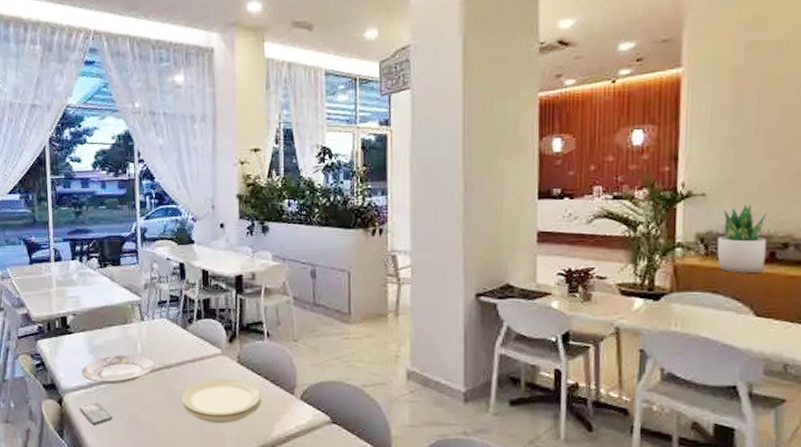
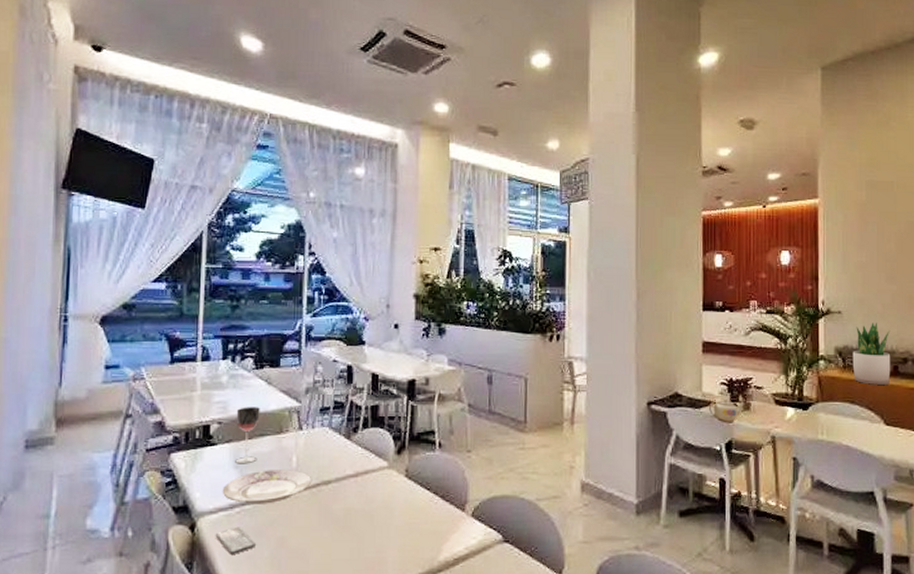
wineglass: none [87,301,108,350] -> present [235,407,260,464]
plate: present [181,379,261,424] -> none [339,495,429,547]
teapot: none [543,289,585,315] -> present [708,398,745,423]

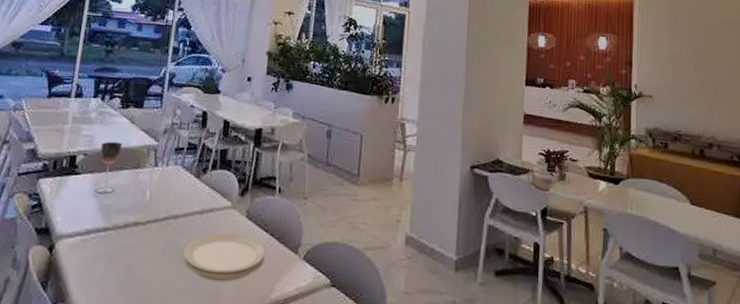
smartphone: present [215,526,255,554] -> none [70,251,106,277]
plate: present [222,470,312,504] -> none [80,201,163,233]
plate: none [339,495,429,547] -> present [183,233,265,282]
planter: present [852,323,891,385] -> none [661,108,698,167]

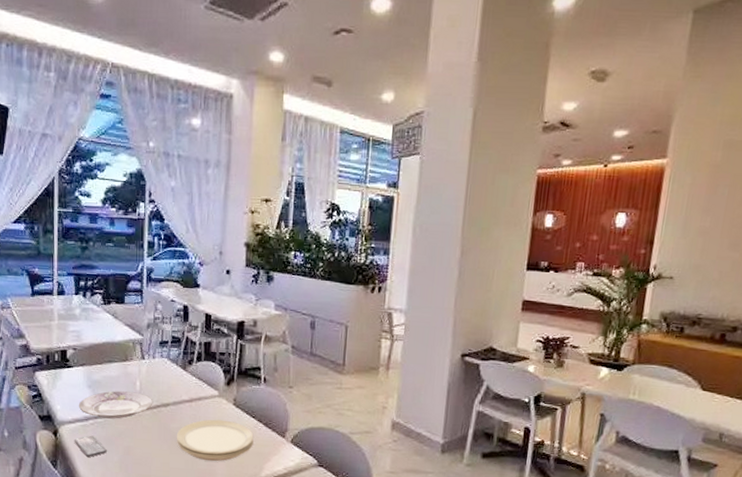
smartphone: none [70,251,106,277] -> present [74,435,107,457]
plate: none [80,201,163,233] -> present [78,391,153,419]
wineglass: present [95,141,122,194] -> none [88,336,108,385]
teapot: present [526,168,561,192] -> none [521,355,559,379]

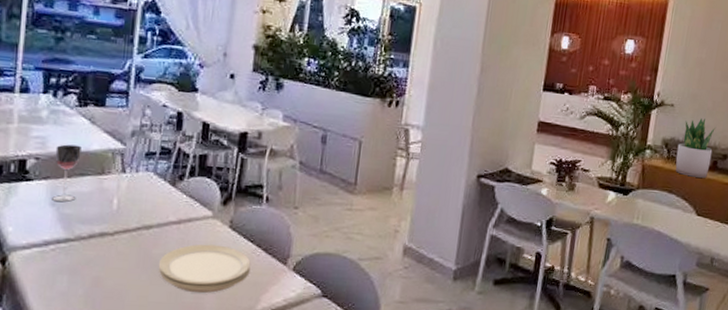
smartphone: present [74,435,107,457] -> none [27,263,70,290]
plate: present [78,391,153,419] -> none [36,210,133,244]
wineglass: none [88,336,108,385] -> present [52,144,81,203]
planter: none [675,290,724,352] -> present [675,118,717,178]

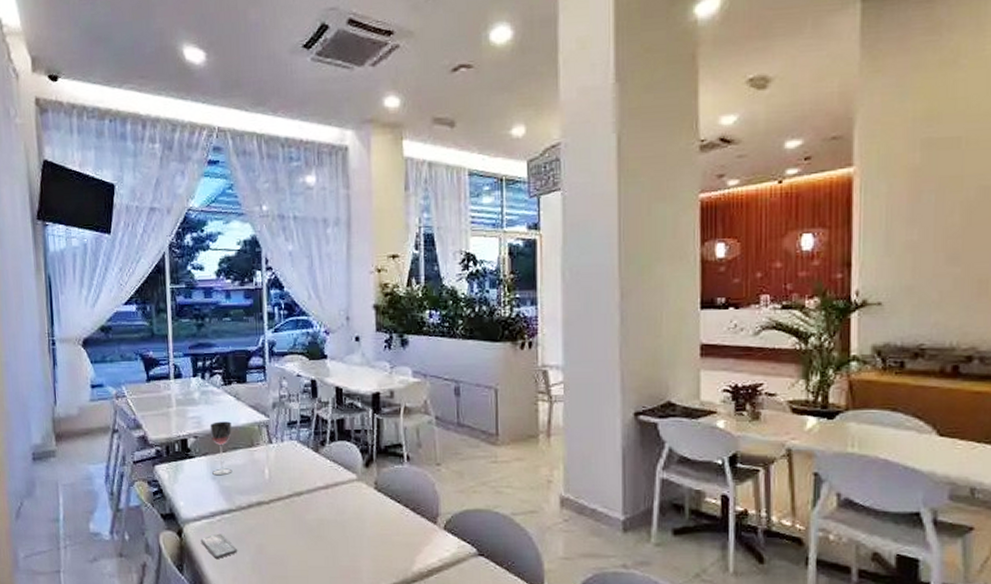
smartphone: none [27,263,70,290] -> present [200,533,237,559]
plate: present [158,244,251,294] -> none [313,507,401,557]
planter: present [675,118,717,178] -> none [895,314,950,389]

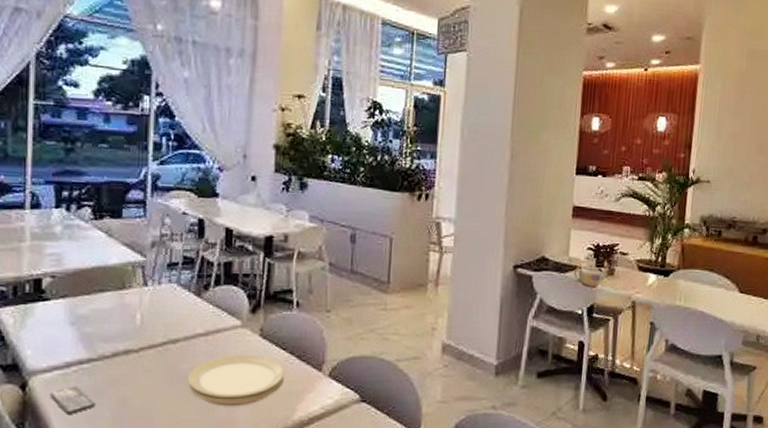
wineglass: present [210,421,233,476] -> none [71,260,99,321]
plate: none [313,507,401,557] -> present [187,355,284,407]
teapot: none [708,407,754,435] -> present [573,263,610,288]

